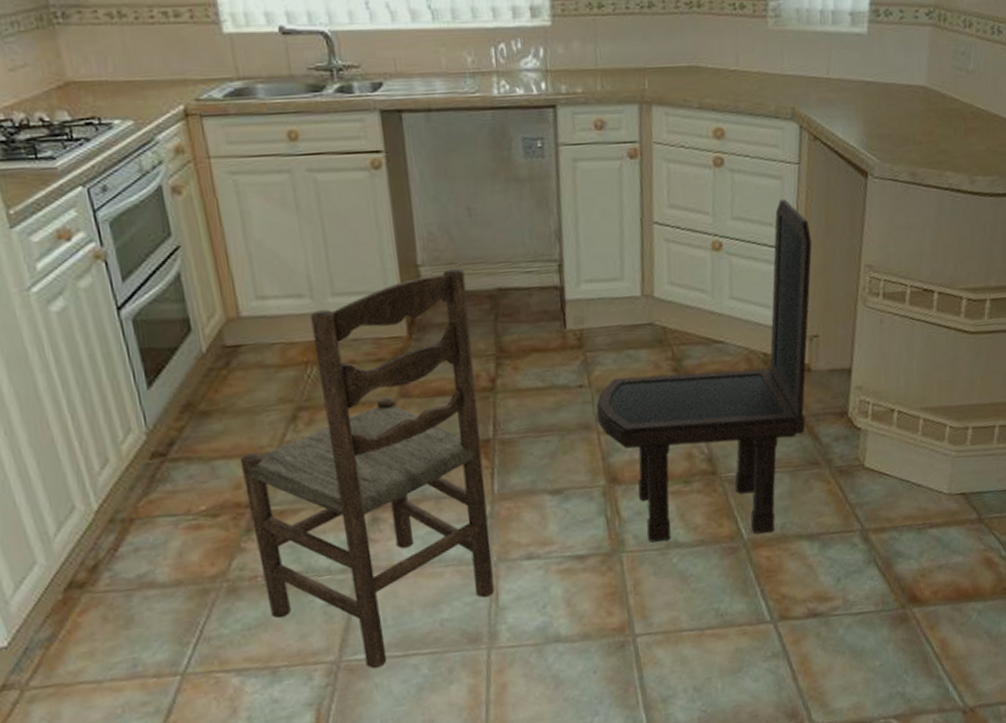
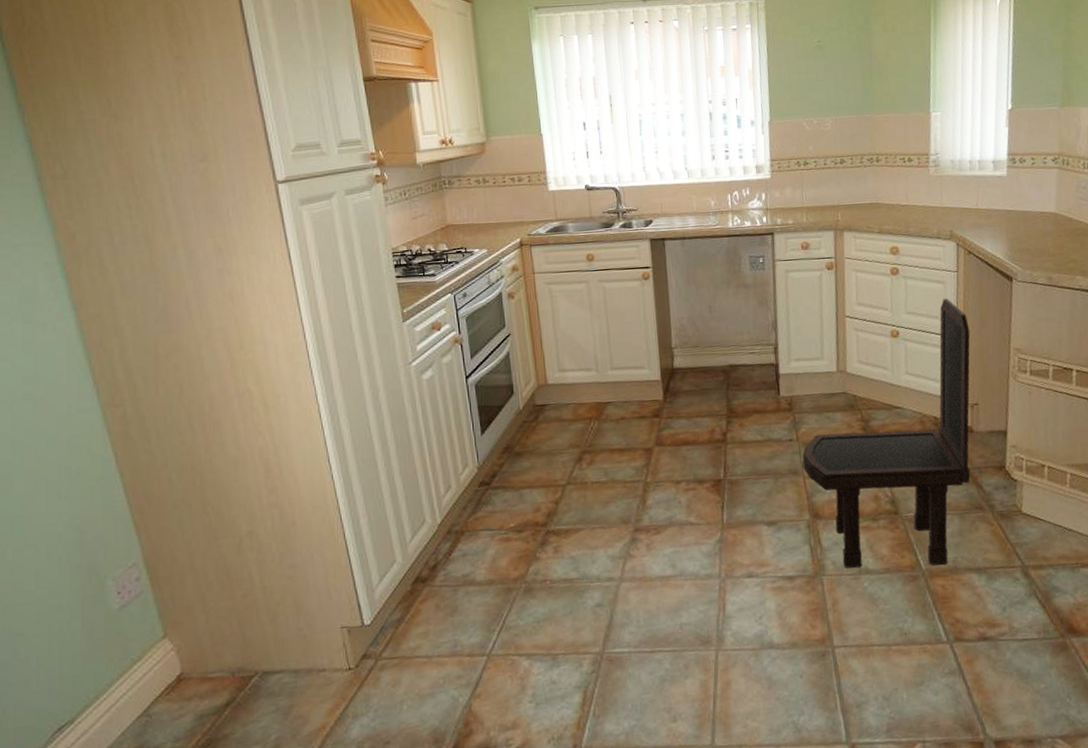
dining chair: present [239,267,495,669] -> none [540,349,722,661]

